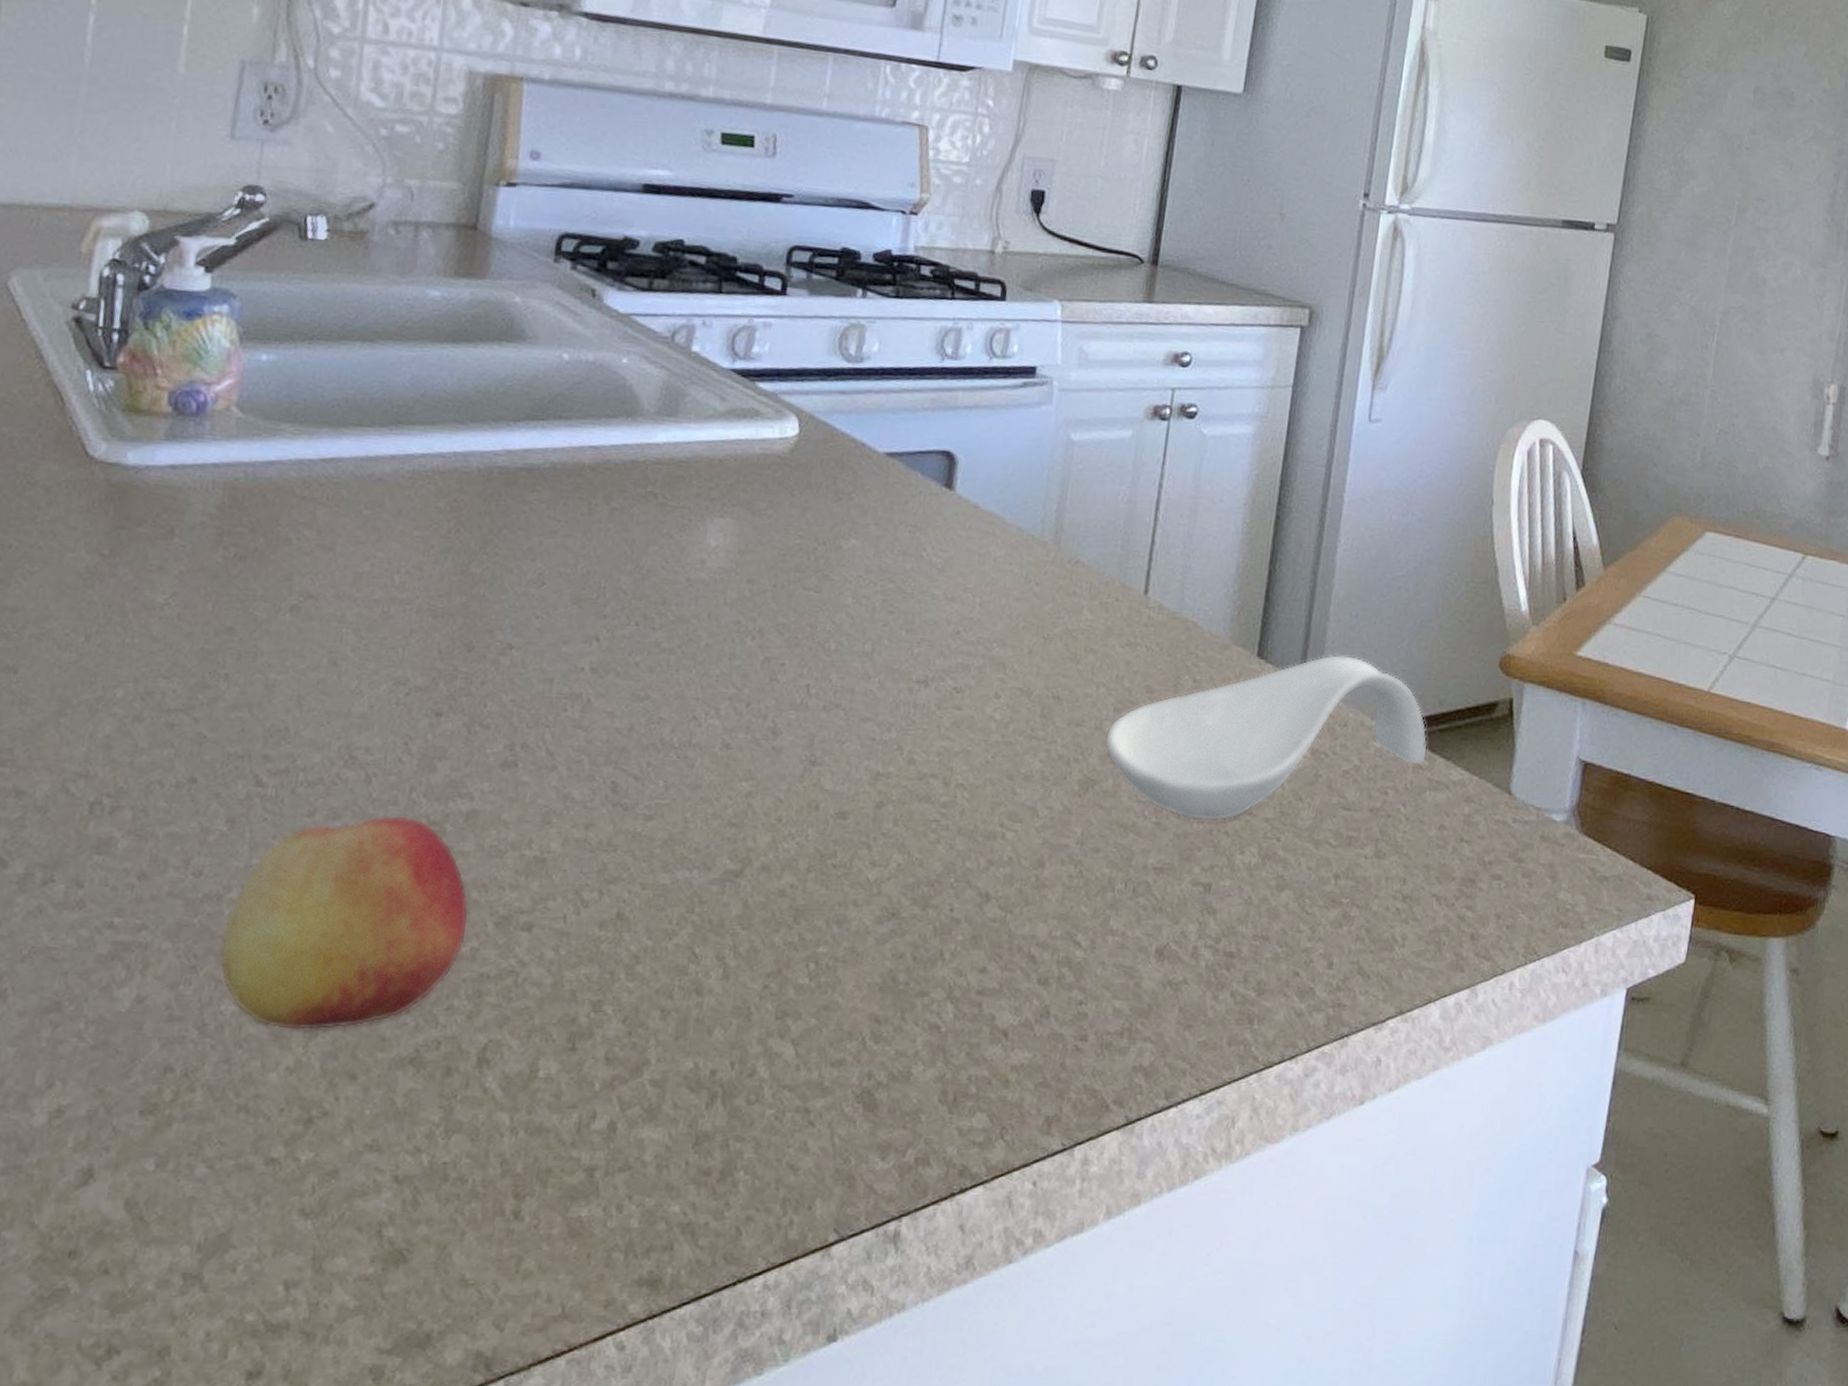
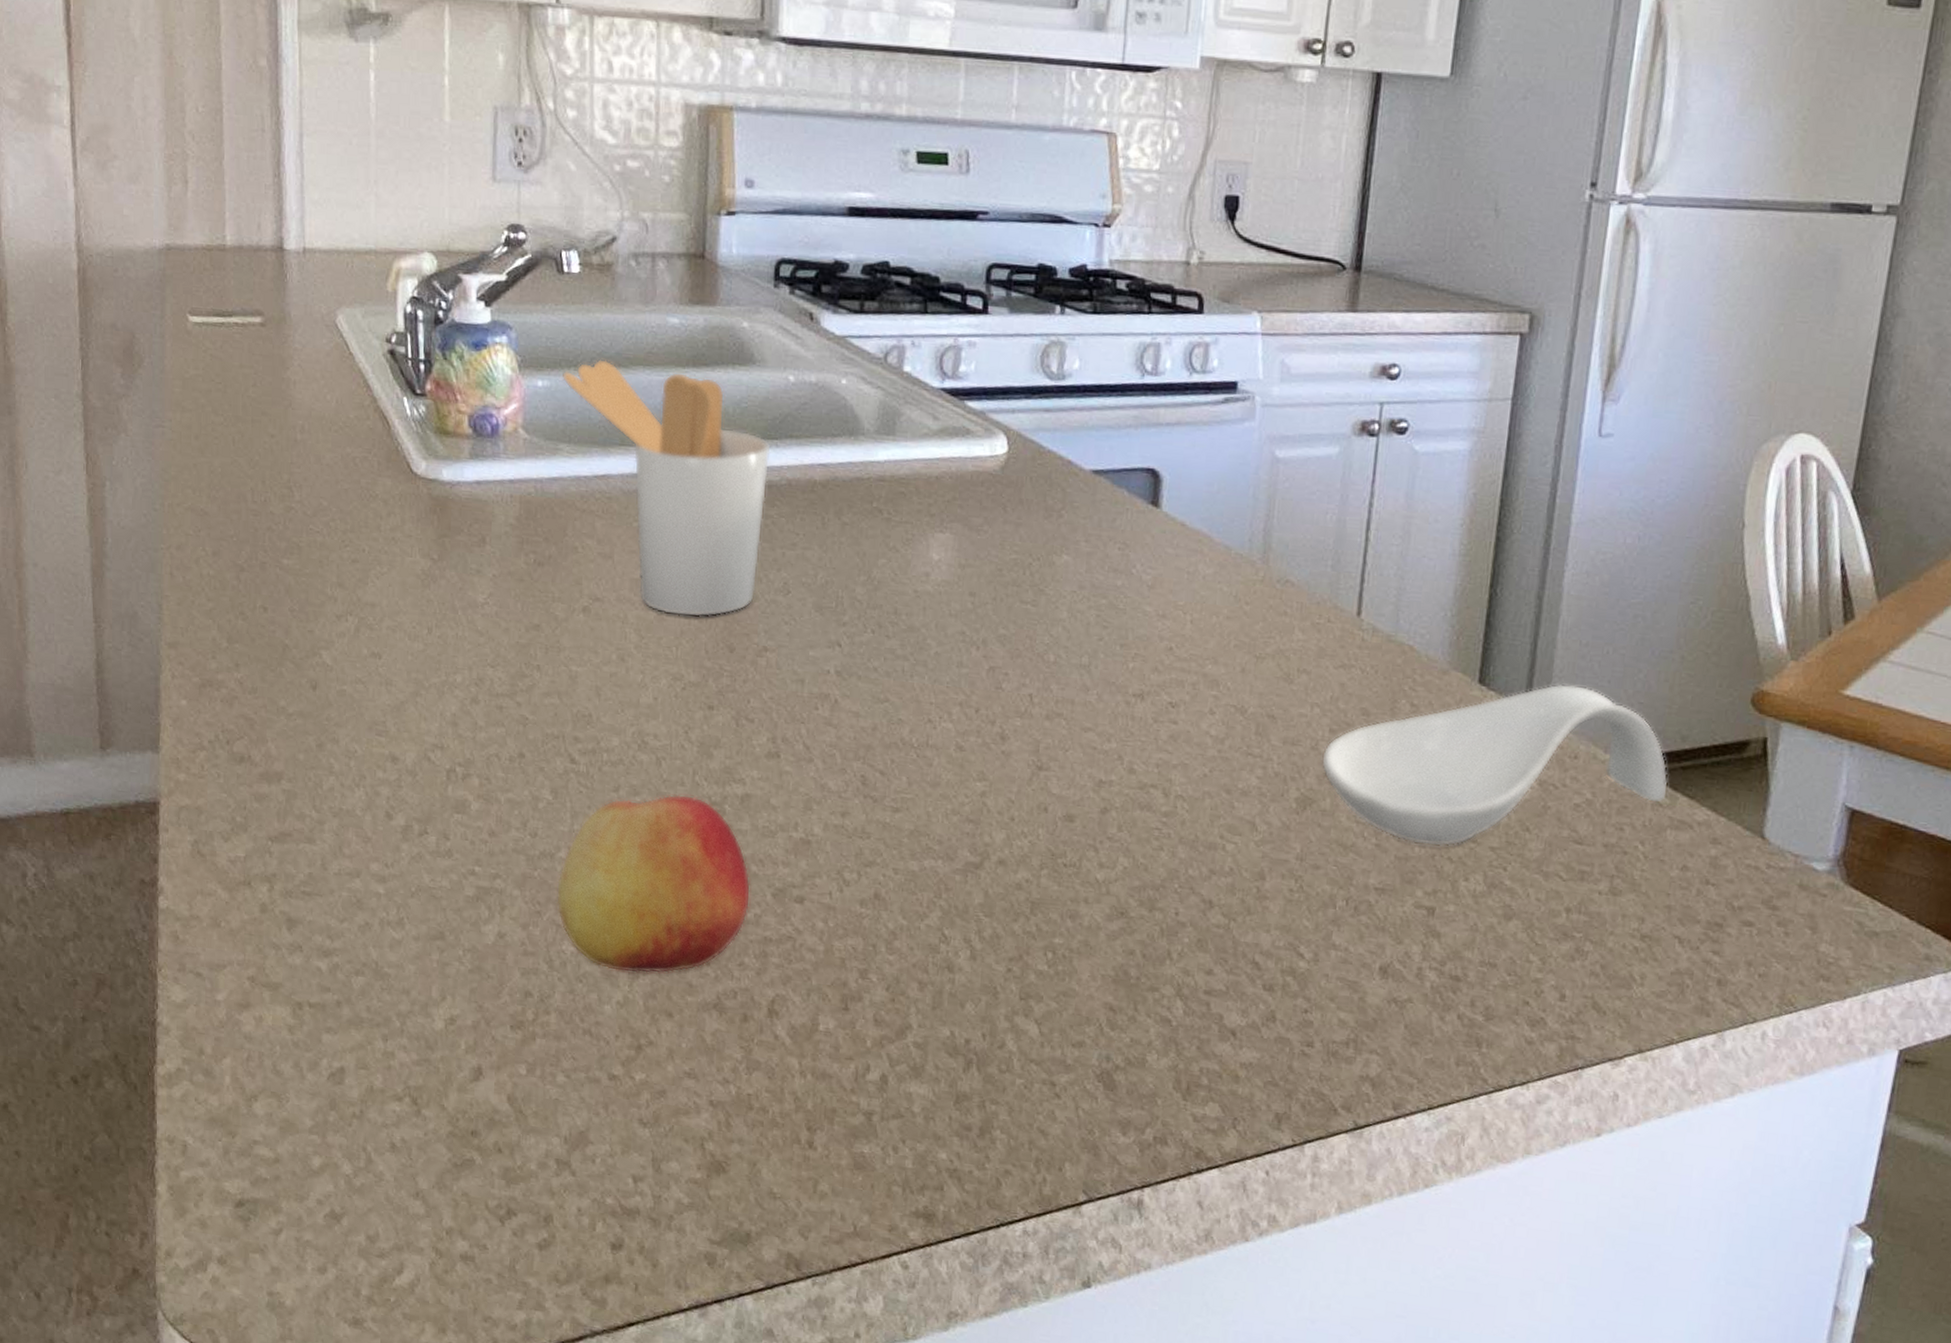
utensil holder: none [292,333,536,614] -> present [561,359,771,617]

